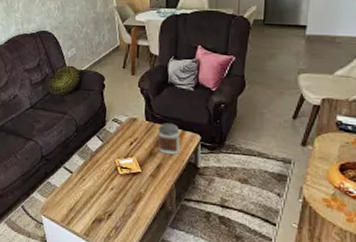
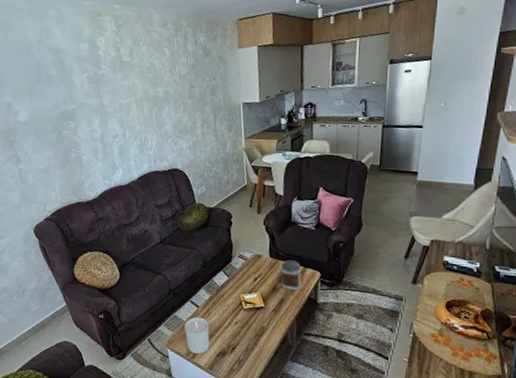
candle: none [58,183,85,221] -> present [184,316,210,354]

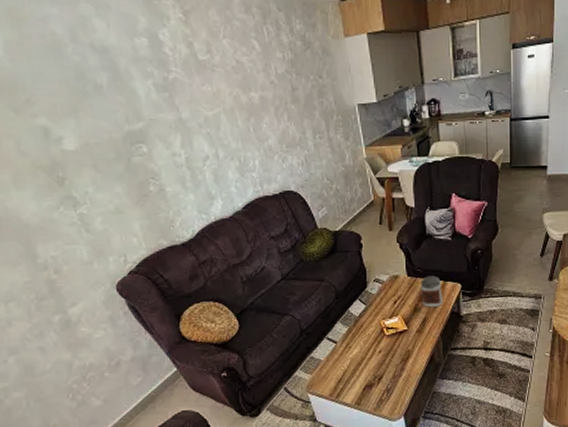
candle: present [184,316,210,354] -> none [324,353,354,392]

